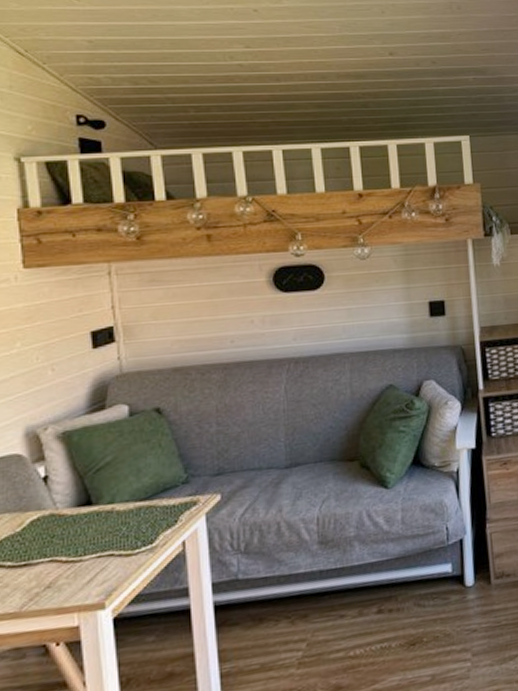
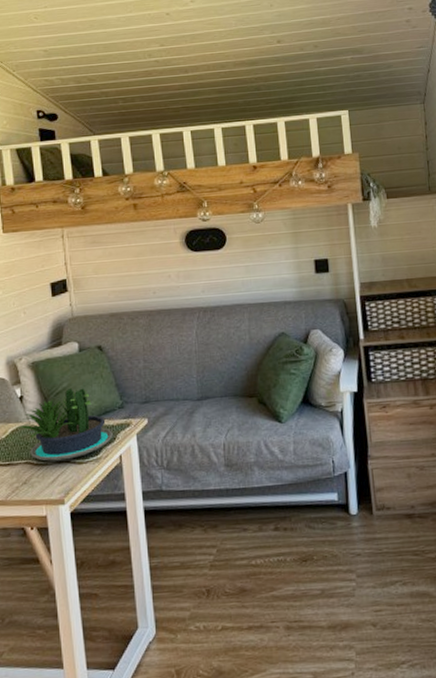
potted plant: none [31,461,174,557] -> present [12,388,113,461]

